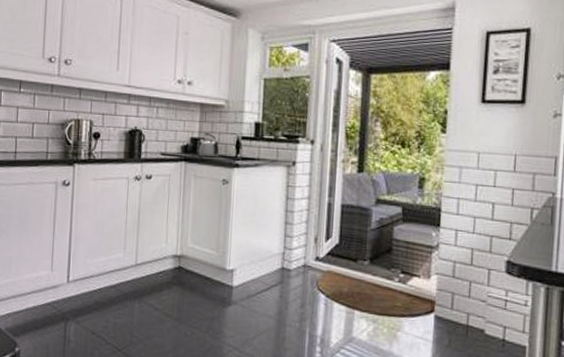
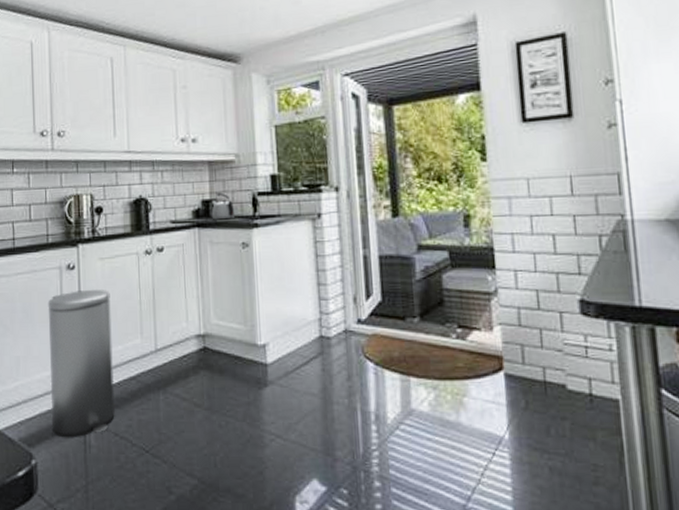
pedal bin: none [37,205,100,332] -> present [47,290,115,438]

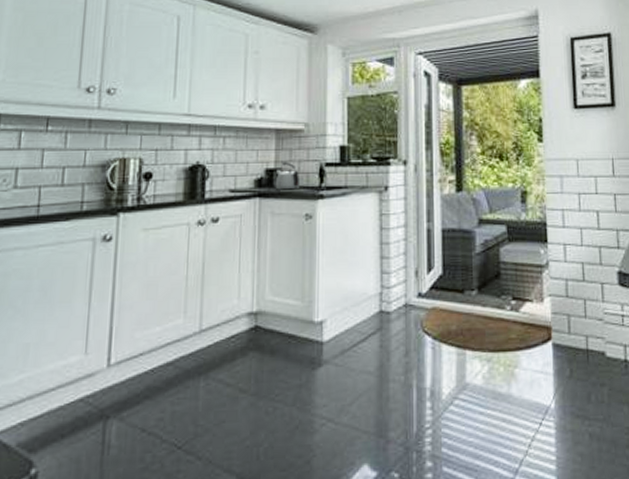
pedal bin: present [47,290,115,438] -> none [63,264,152,439]

